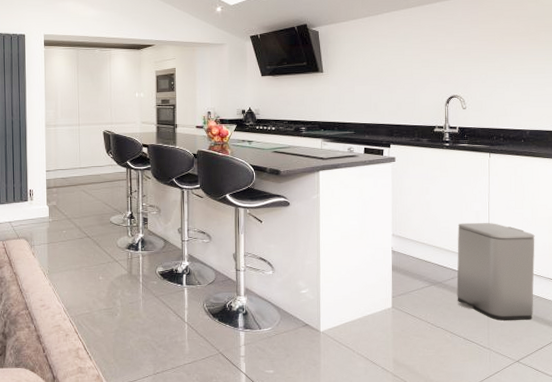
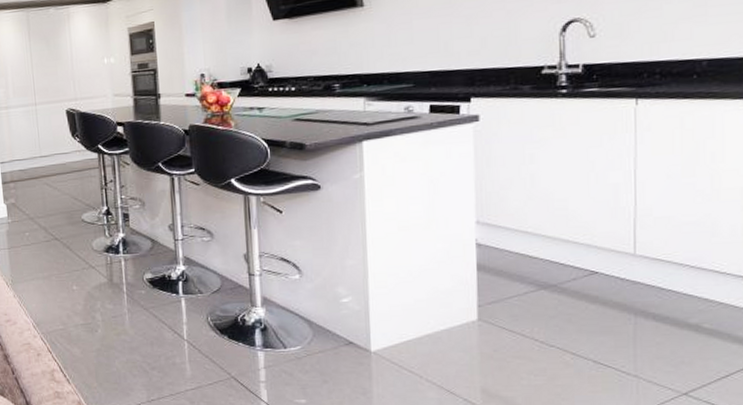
pedal bin: present [456,222,535,321] -> none [581,199,717,337]

